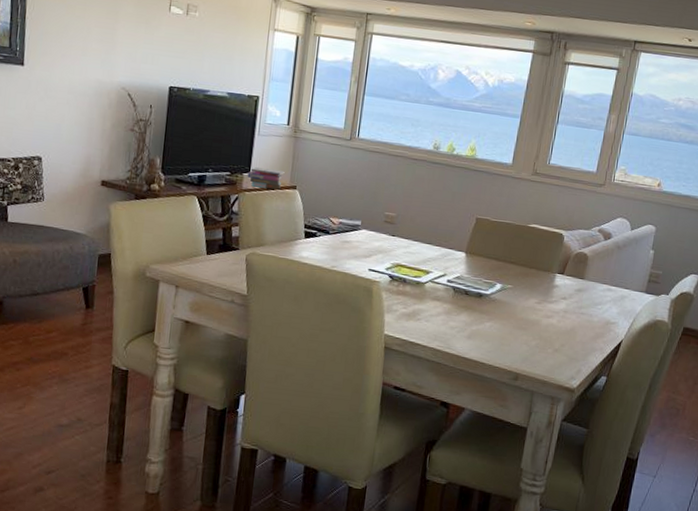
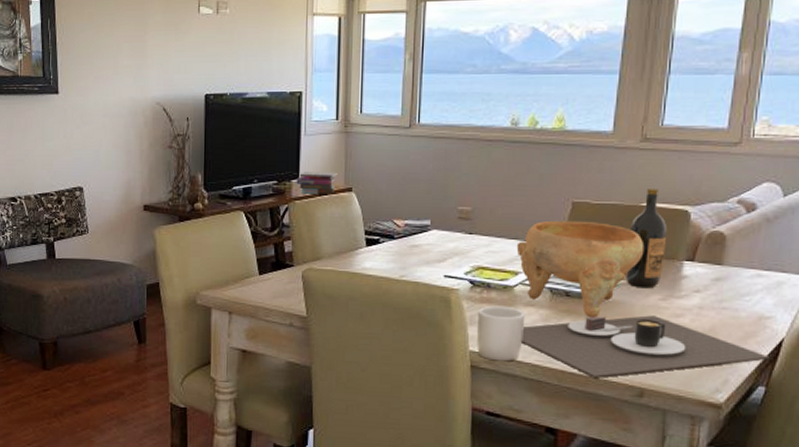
mug: none [390,297,432,345] -> present [477,305,526,362]
place setting: none [426,312,612,364] -> present [520,315,770,379]
decorative bowl: none [429,231,528,314] -> present [516,220,645,318]
wine bottle: none [512,213,546,294] -> present [625,189,668,289]

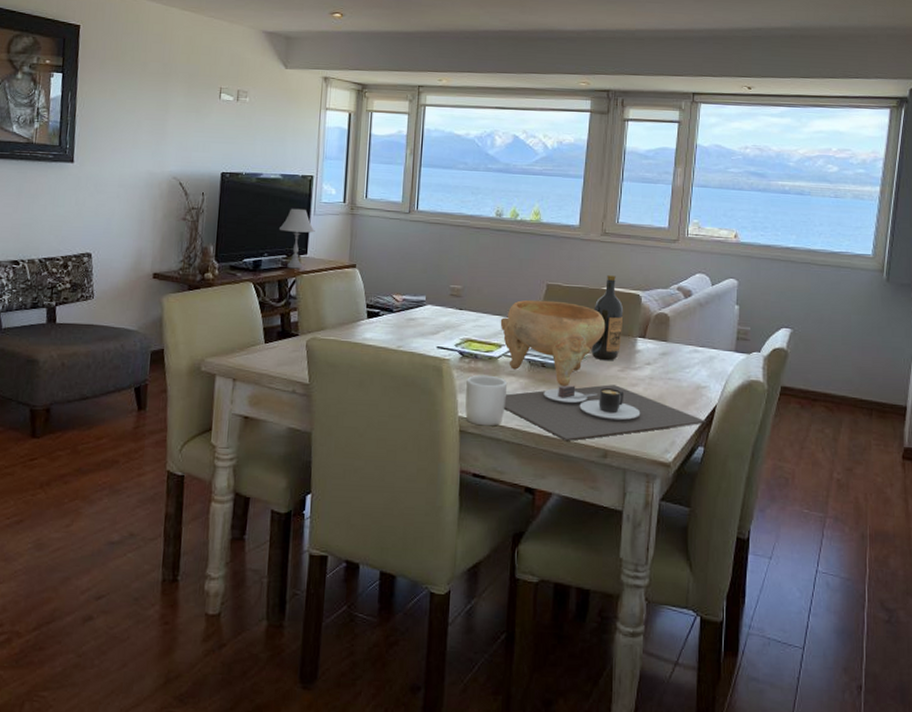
table lamp: none [267,129,307,195] -> present [278,208,315,269]
books: present [296,172,338,194] -> none [304,248,343,270]

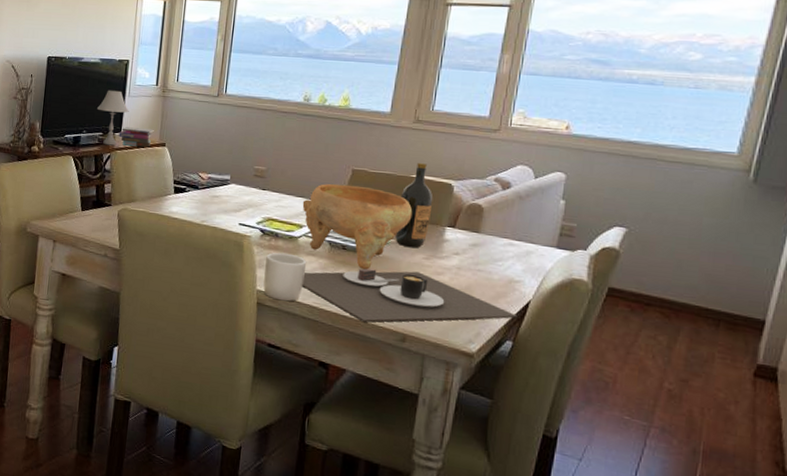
books: none [304,248,343,270] -> present [118,127,154,148]

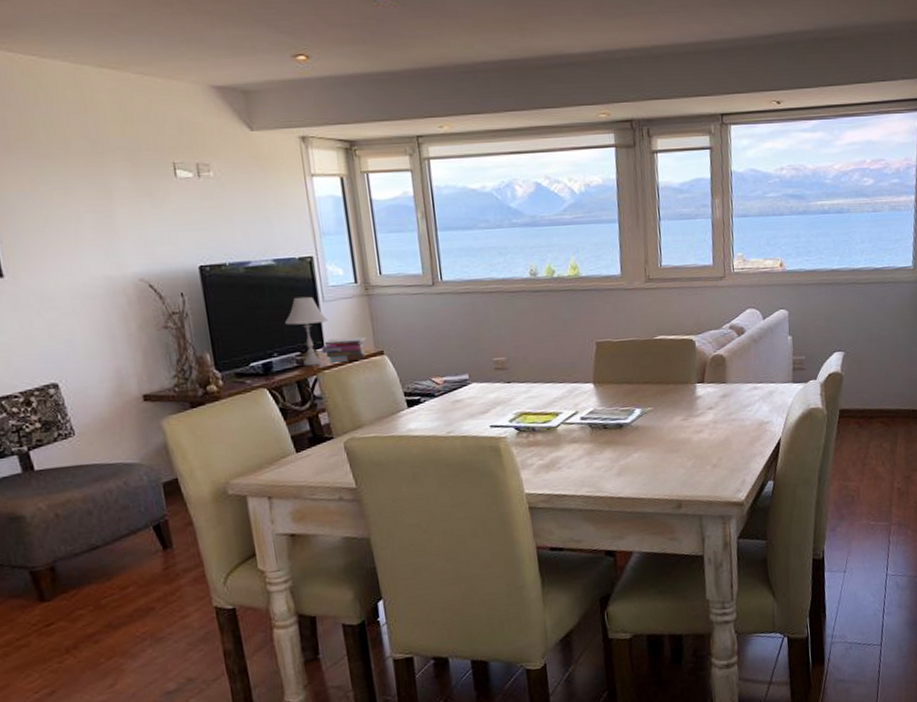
mug: present [263,252,307,302] -> none [527,446,573,499]
place setting: present [301,268,518,323] -> none [570,434,773,499]
decorative bowl: present [302,183,413,270] -> none [553,358,663,445]
wine bottle: present [395,163,433,248] -> none [648,323,681,413]

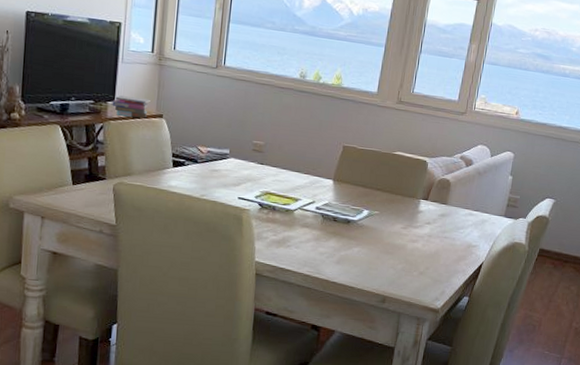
table lamp: present [284,296,328,366] -> none [86,54,123,115]

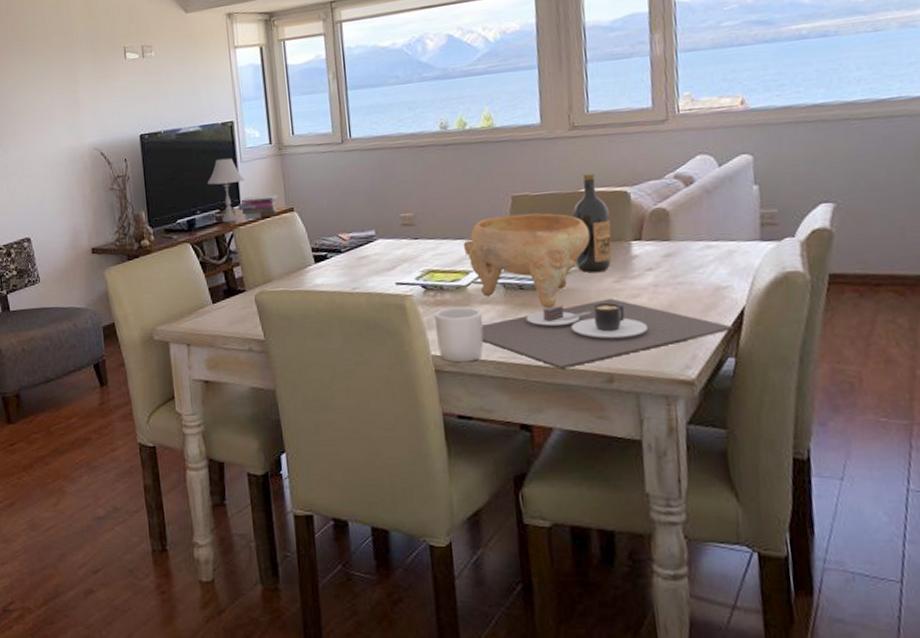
table lamp: none [86,54,123,115] -> present [207,158,245,223]
mug: none [261,225,302,272] -> present [434,306,484,363]
place setting: none [296,238,473,288] -> present [481,298,734,370]
decorative bowl: none [298,159,394,240] -> present [463,213,591,308]
wine bottle: none [378,141,411,219] -> present [572,174,612,273]

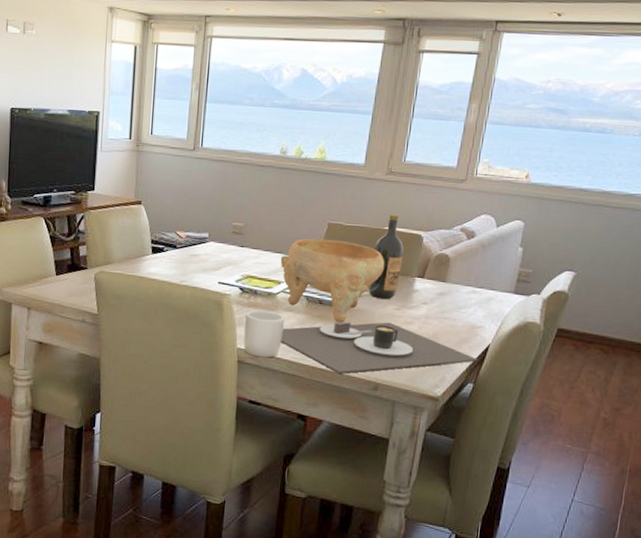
table lamp: present [207,158,245,223] -> none [67,144,102,205]
books: present [238,194,278,219] -> none [92,184,129,206]

